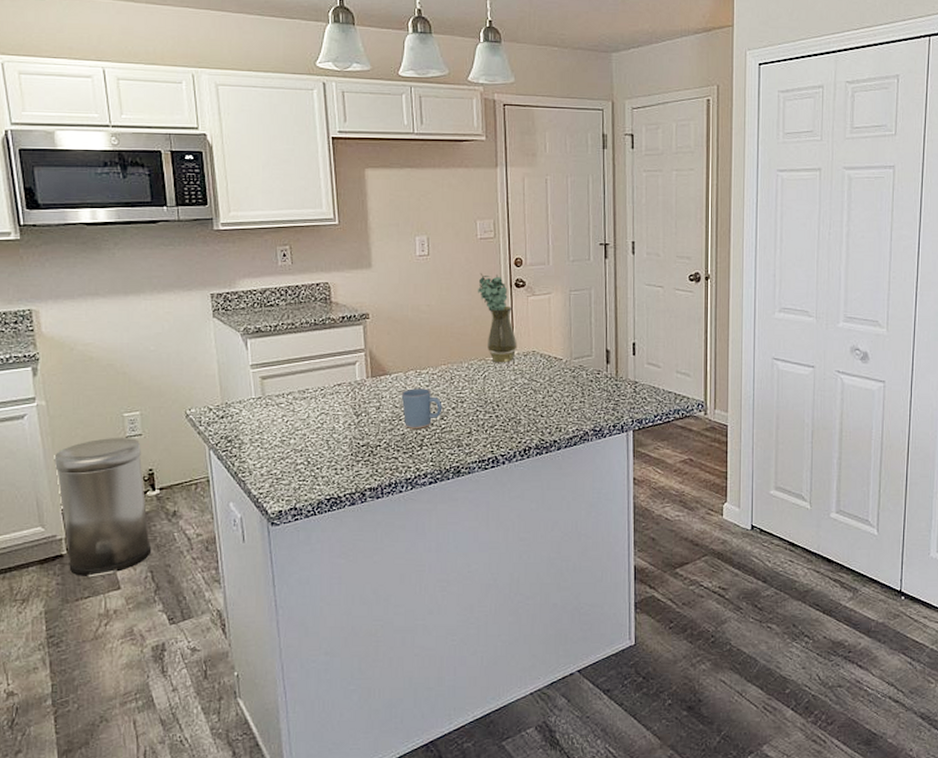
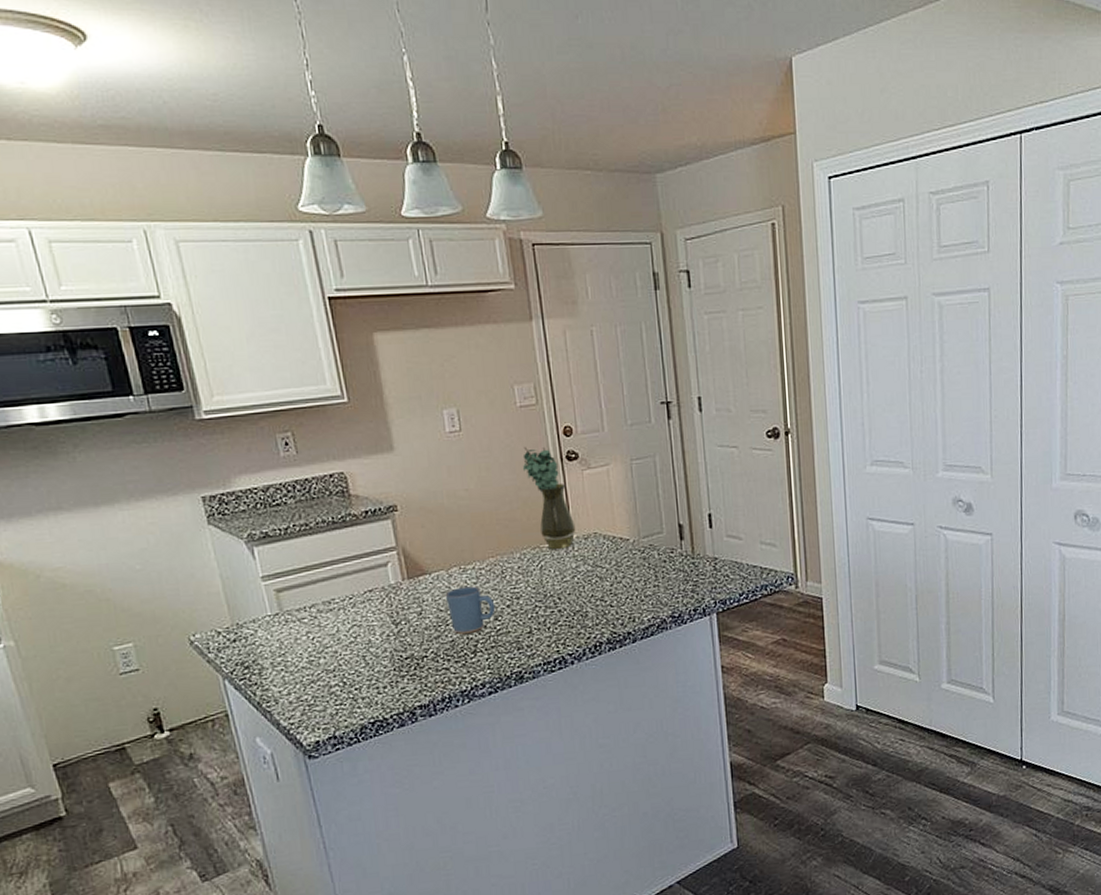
pedal bin: present [54,438,151,579] -> none [34,674,168,841]

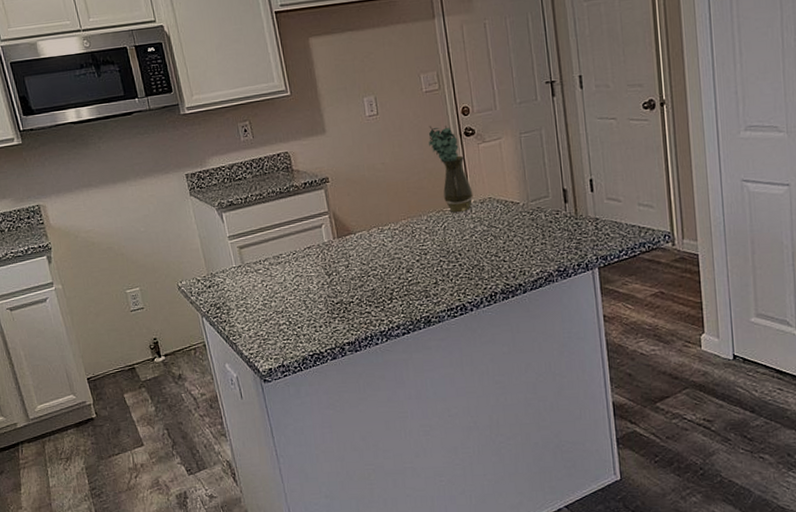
mug: present [445,586,496,634] -> none [367,244,408,284]

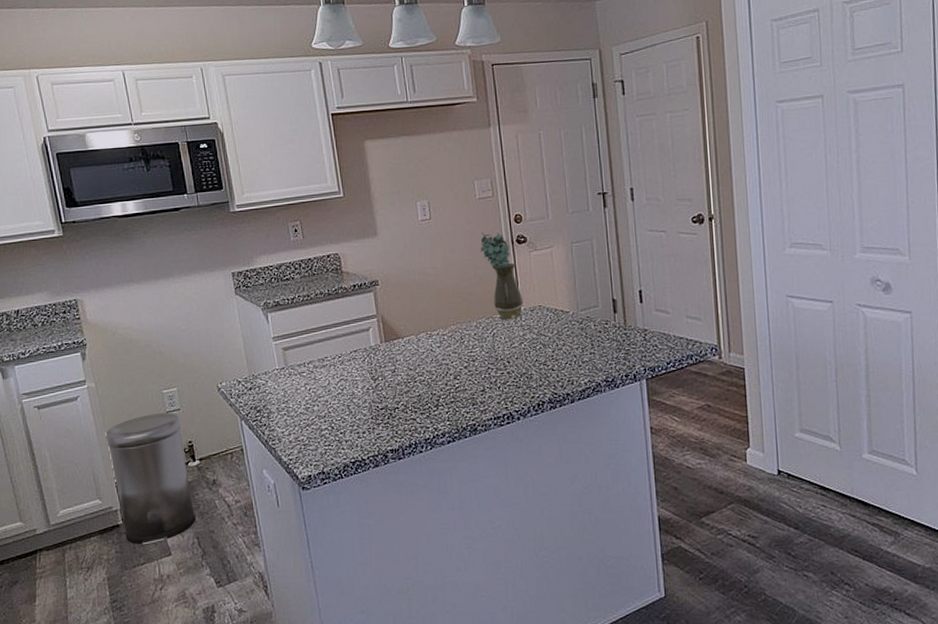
pedal bin: none [75,312,164,438] -> present [105,413,195,546]

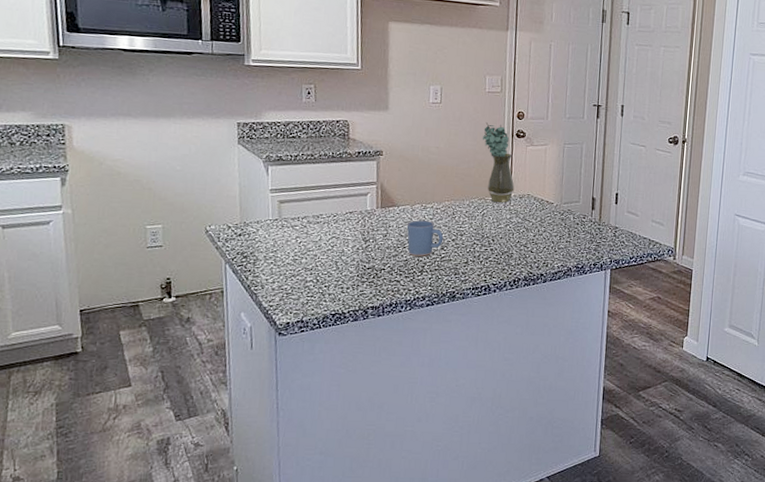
pedal bin: present [105,413,195,546] -> none [76,247,163,376]
mug: none [414,349,455,390] -> present [406,220,444,256]

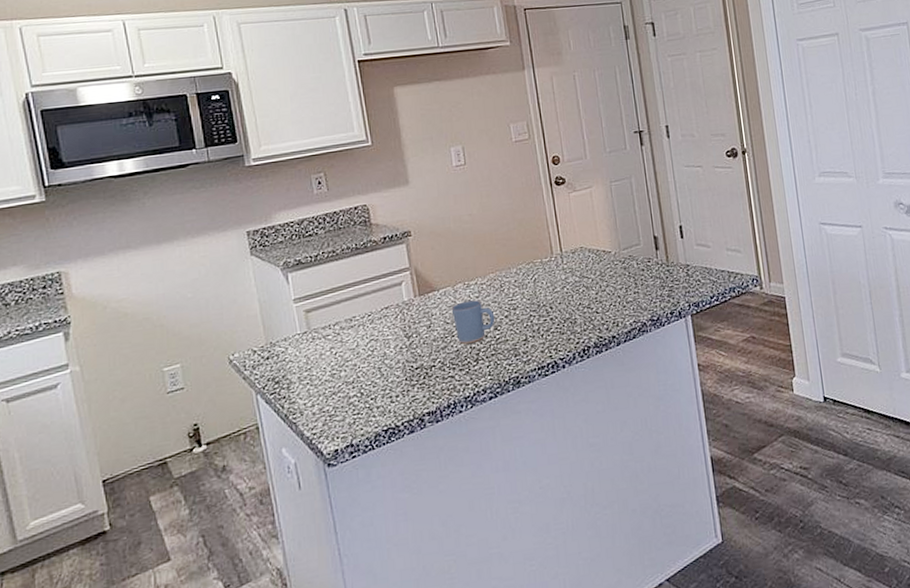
vase: present [483,122,515,203] -> none [518,175,565,264]

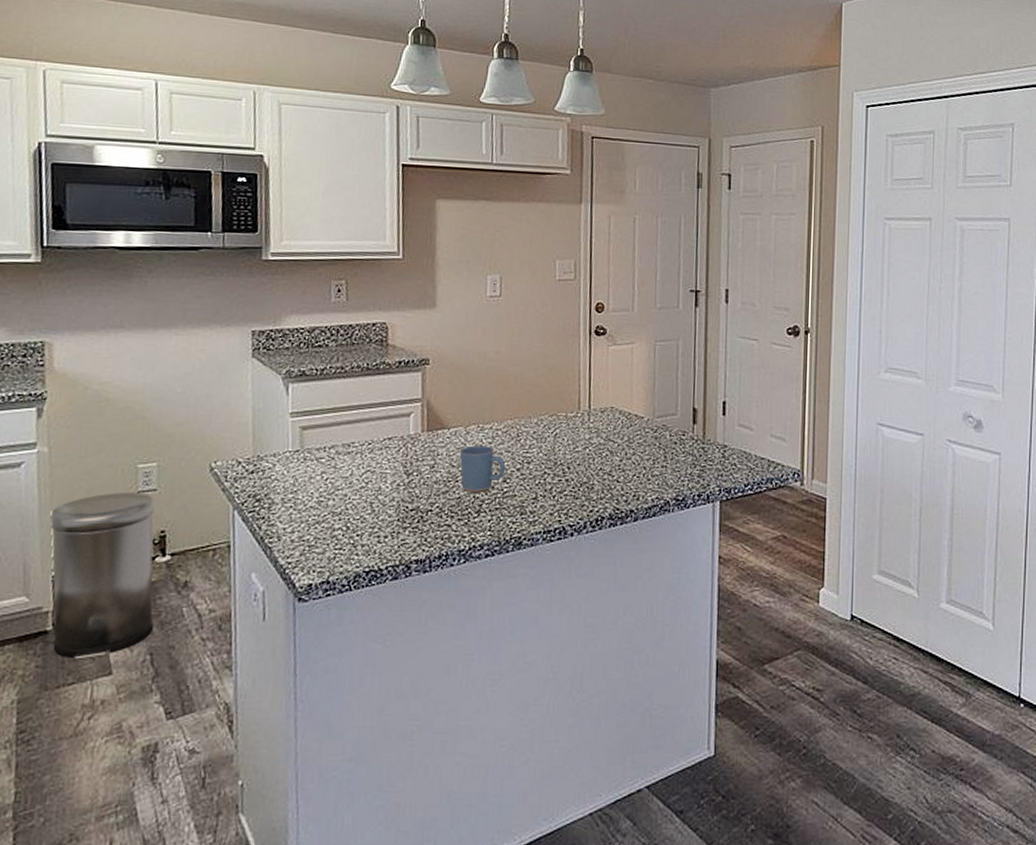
pedal bin: none [91,393,201,554] -> present [50,492,154,661]

